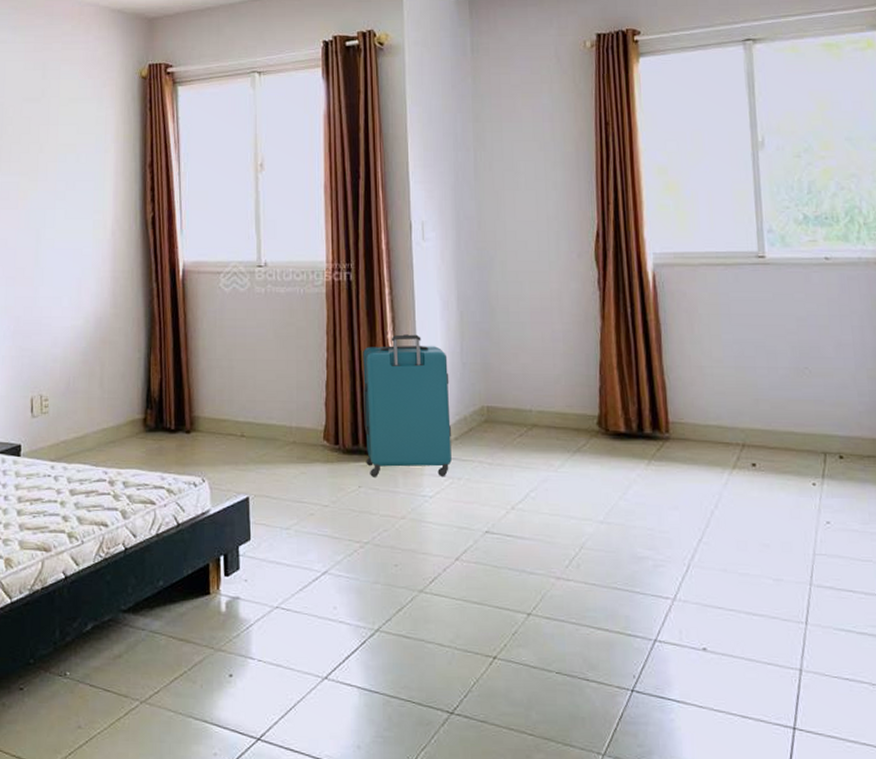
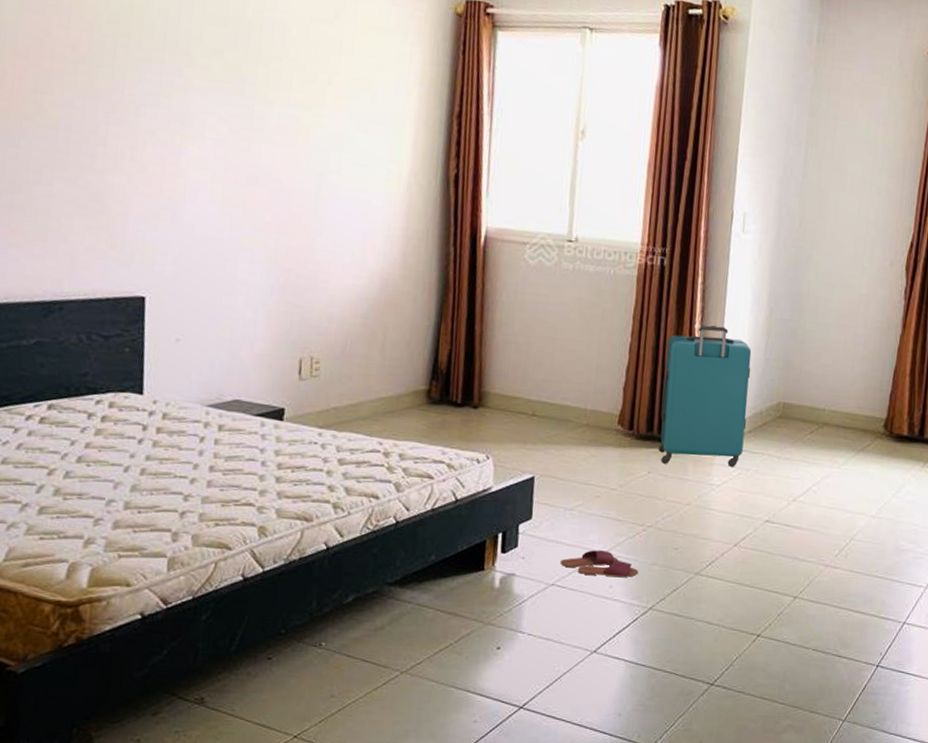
slippers: none [283,570,361,597] -> present [560,550,639,577]

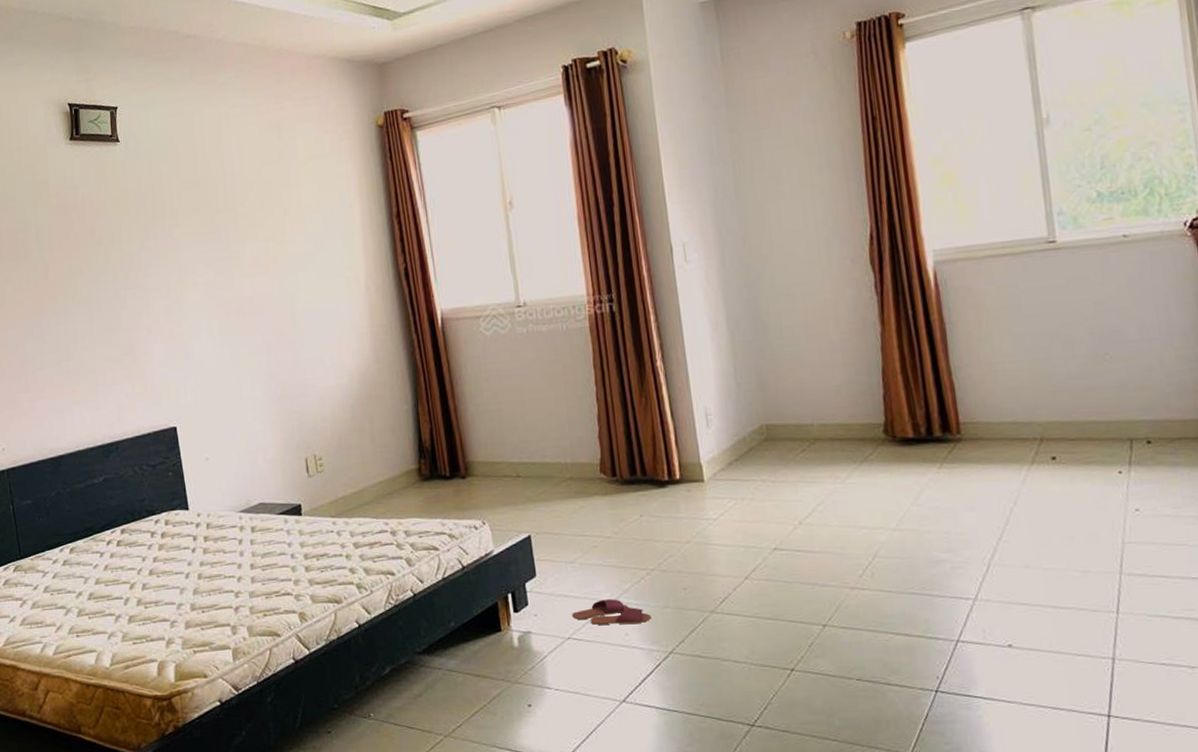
suitcase: present [658,325,752,468] -> none [633,359,734,505]

